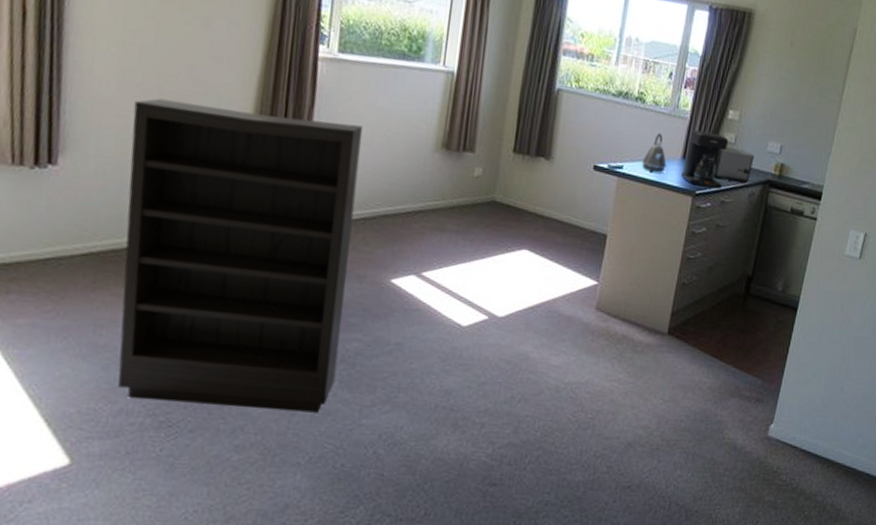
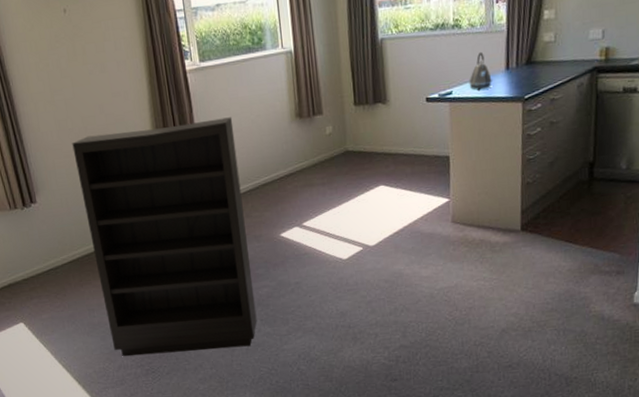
coffee maker: present [681,129,729,189] -> none [508,36,549,91]
toaster: present [714,147,755,184] -> none [540,44,577,80]

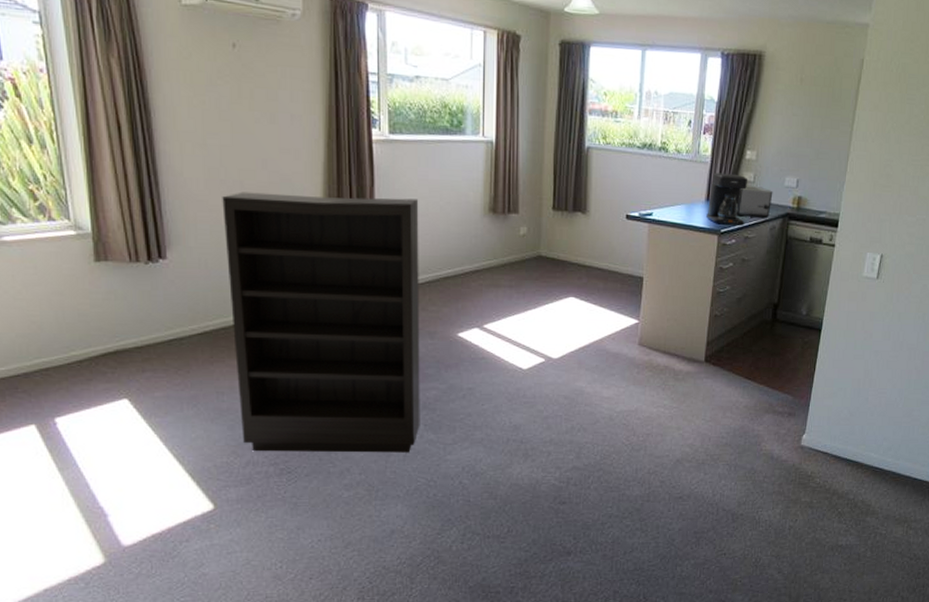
kettle: present [469,51,492,91] -> none [669,178,692,217]
coffee maker: none [508,36,549,91] -> present [706,172,748,226]
toaster: none [540,44,577,80] -> present [737,186,773,219]

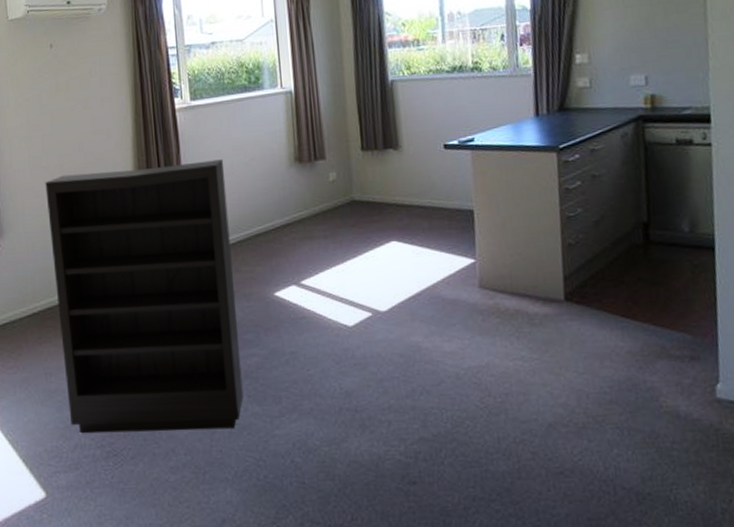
coffee maker: present [706,172,748,226] -> none [538,81,587,139]
toaster: present [737,186,773,219] -> none [574,91,618,128]

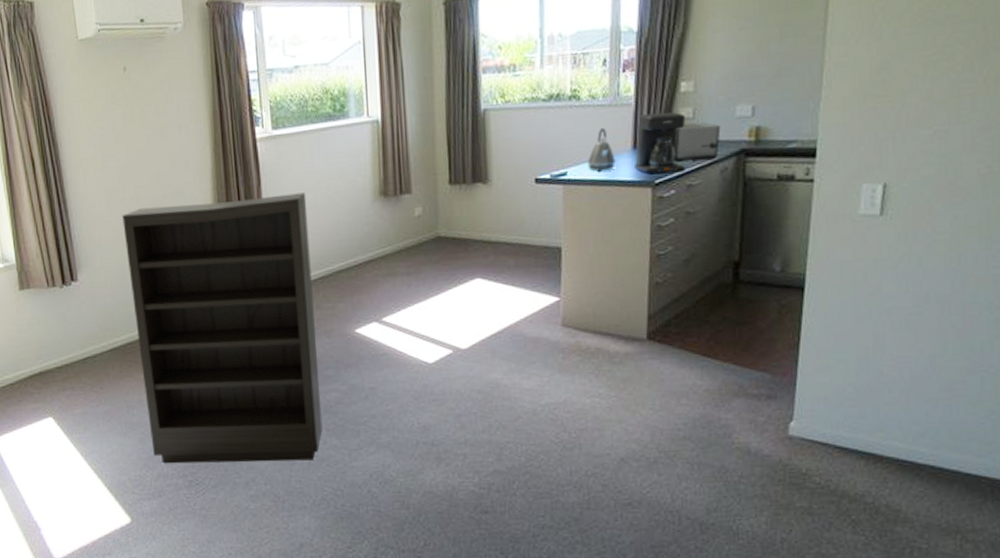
kettle: none [492,96,520,138] -> present [587,127,616,172]
coffee maker: none [538,81,587,139] -> present [635,112,686,174]
toaster: none [574,91,618,128] -> present [674,122,721,162]

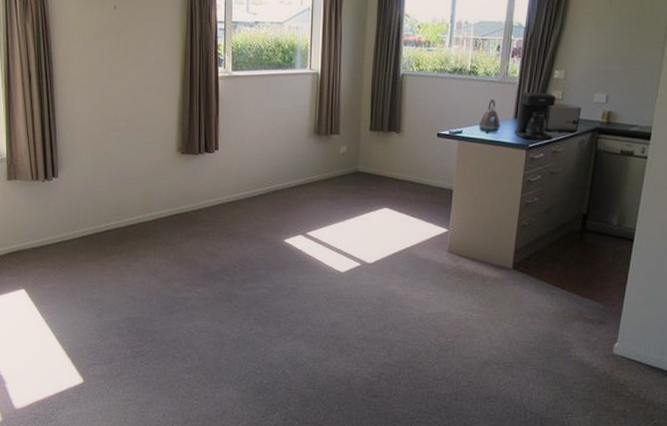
bookshelf: present [122,192,323,464] -> none [101,123,255,343]

